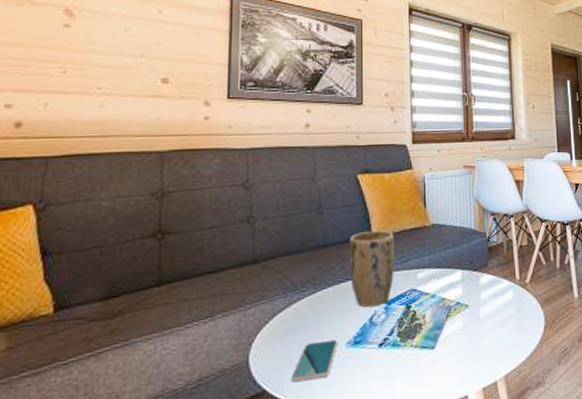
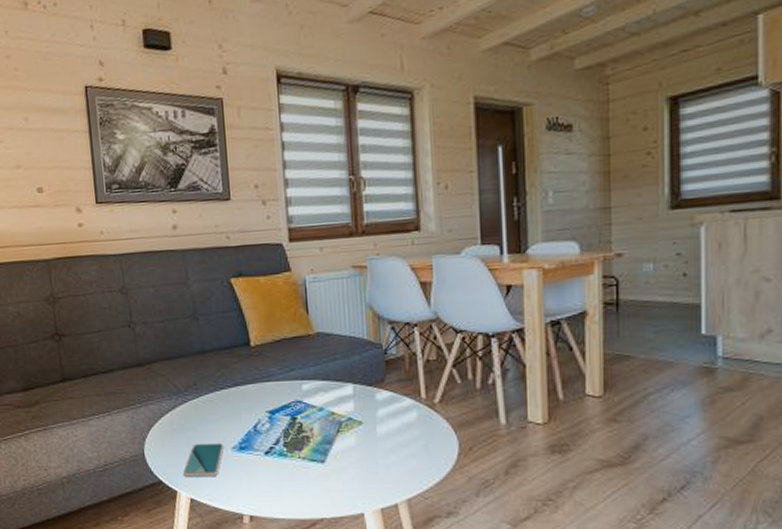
plant pot: present [348,230,394,307] -> none [227,338,277,415]

